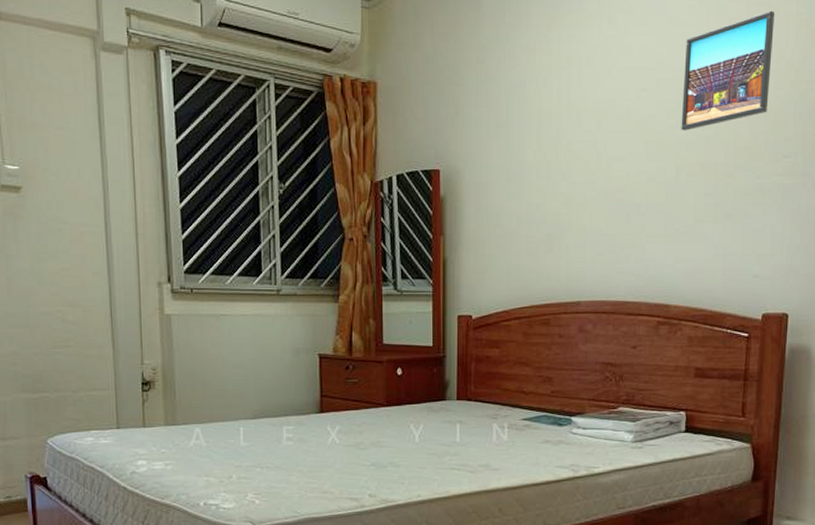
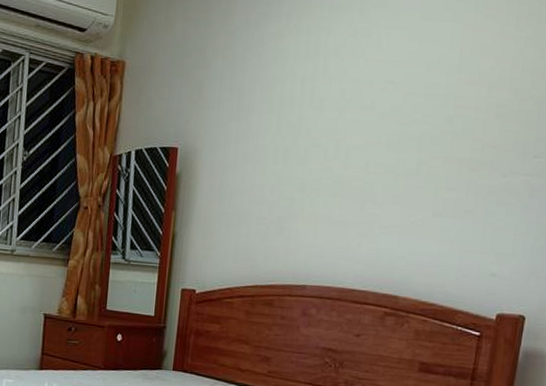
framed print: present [681,10,775,131] -> none [426,10,537,125]

